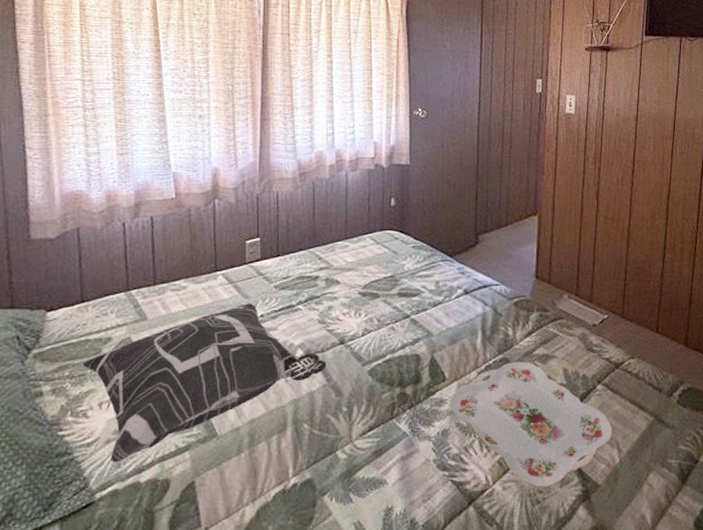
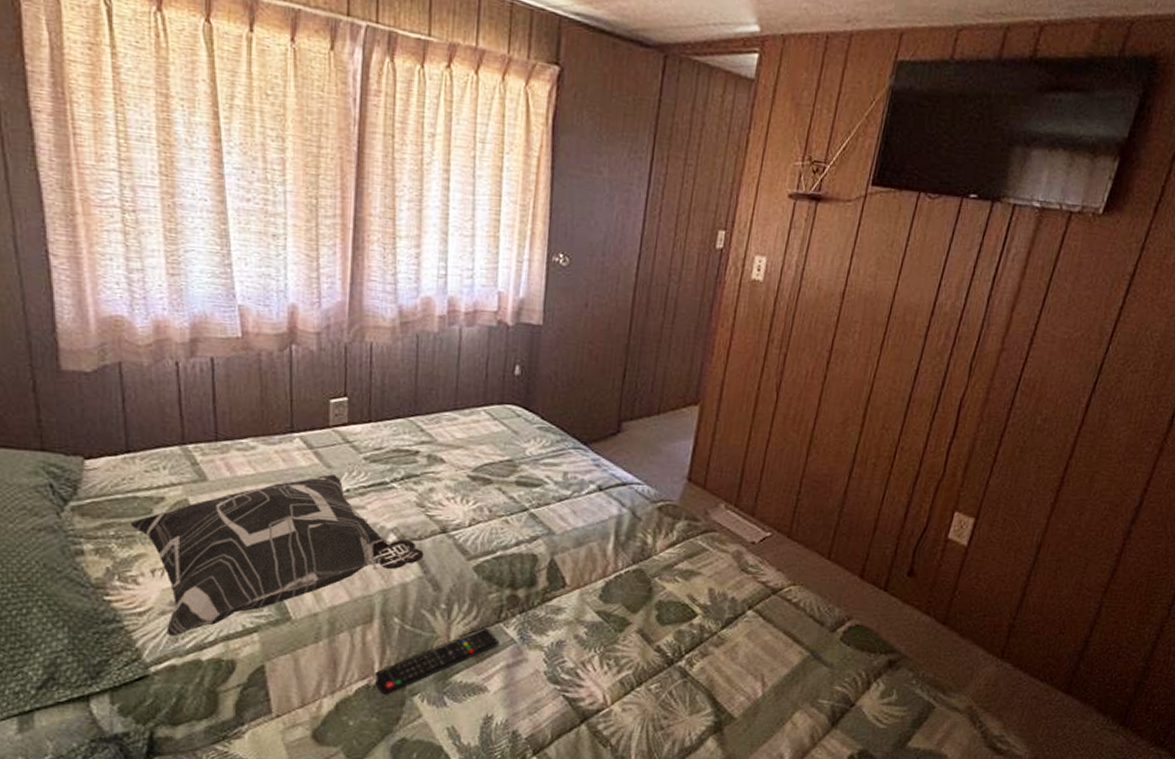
remote control: none [289,424,394,498] -> present [374,627,500,695]
serving tray: present [450,361,613,488] -> none [569,574,759,714]

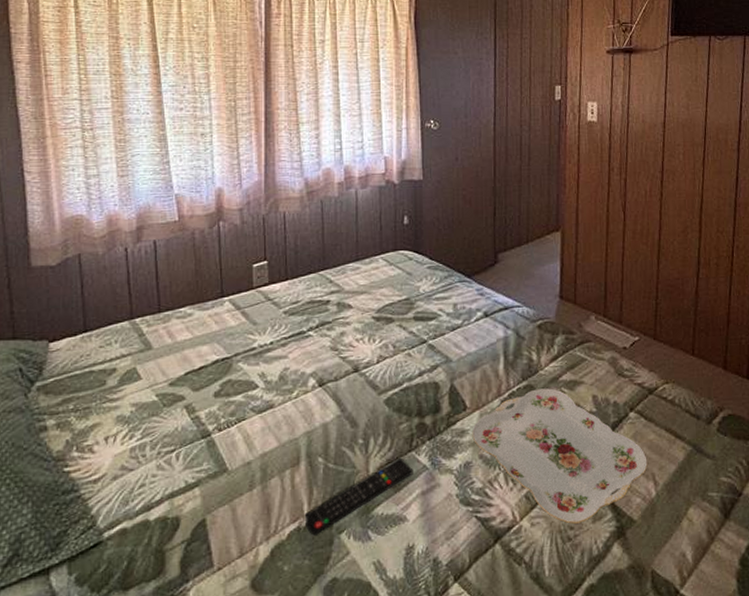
decorative pillow: present [130,474,424,636] -> none [87,330,340,499]
serving tray: none [569,574,759,714] -> present [472,388,648,524]

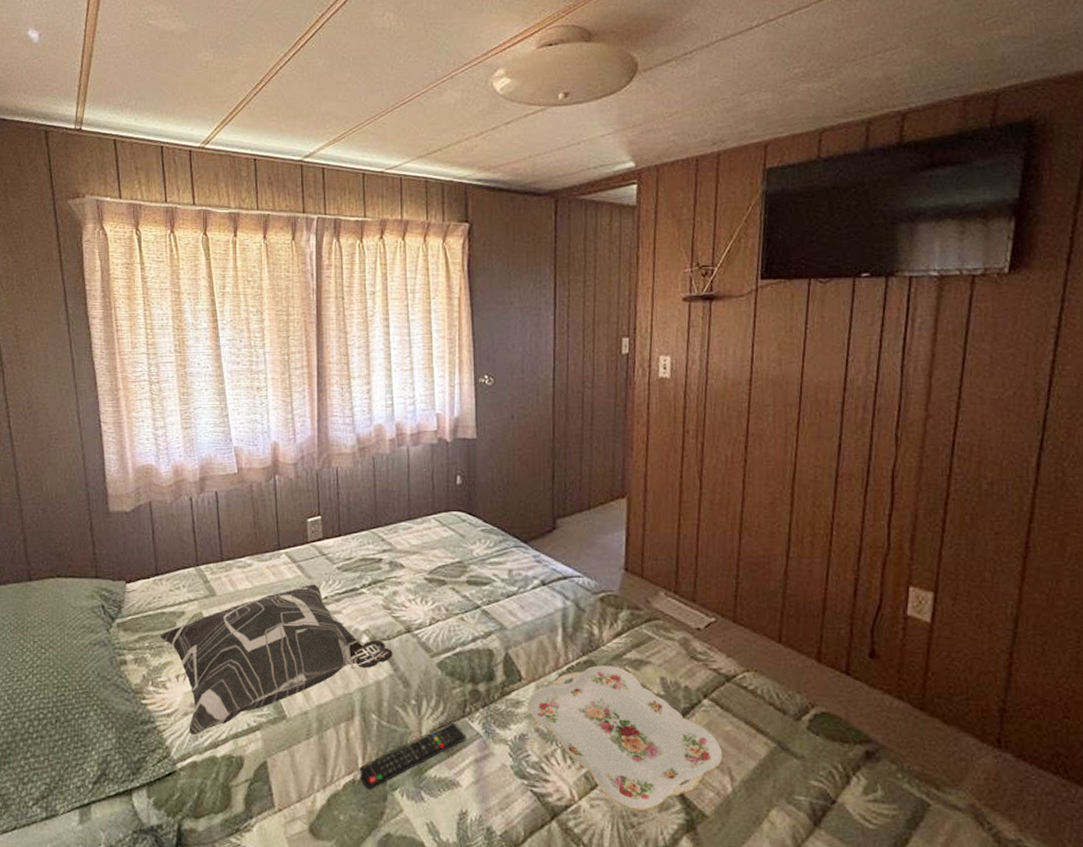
decorative pillow: none [87,330,340,499] -> present [160,584,393,735]

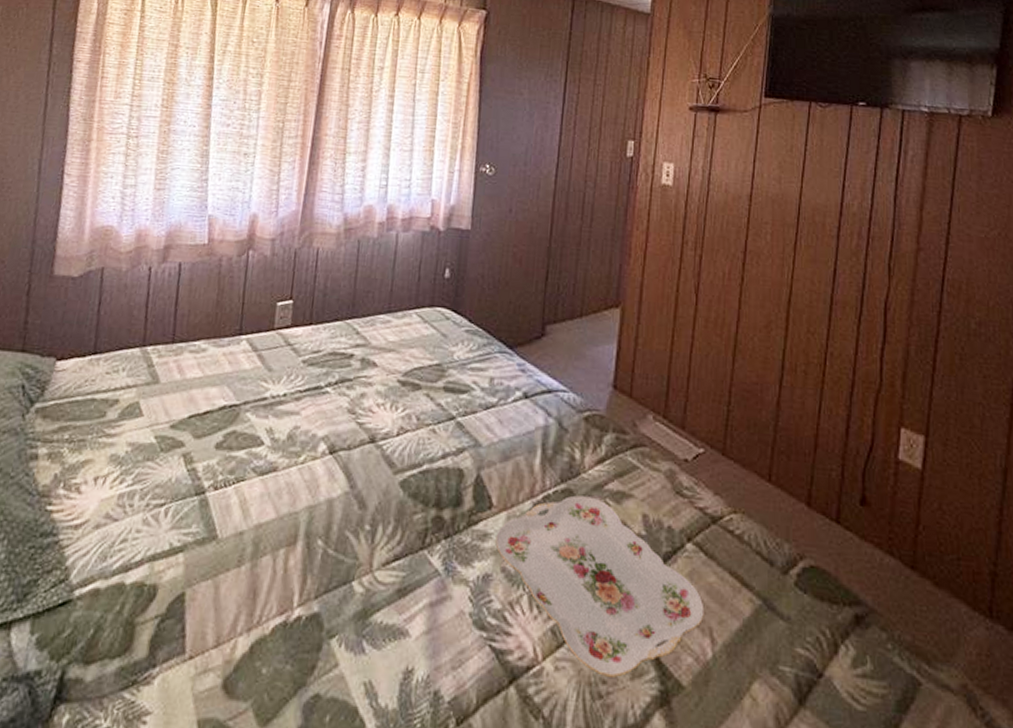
decorative pillow: present [160,584,393,735] -> none [84,378,352,554]
remote control: present [359,722,467,790] -> none [293,555,423,636]

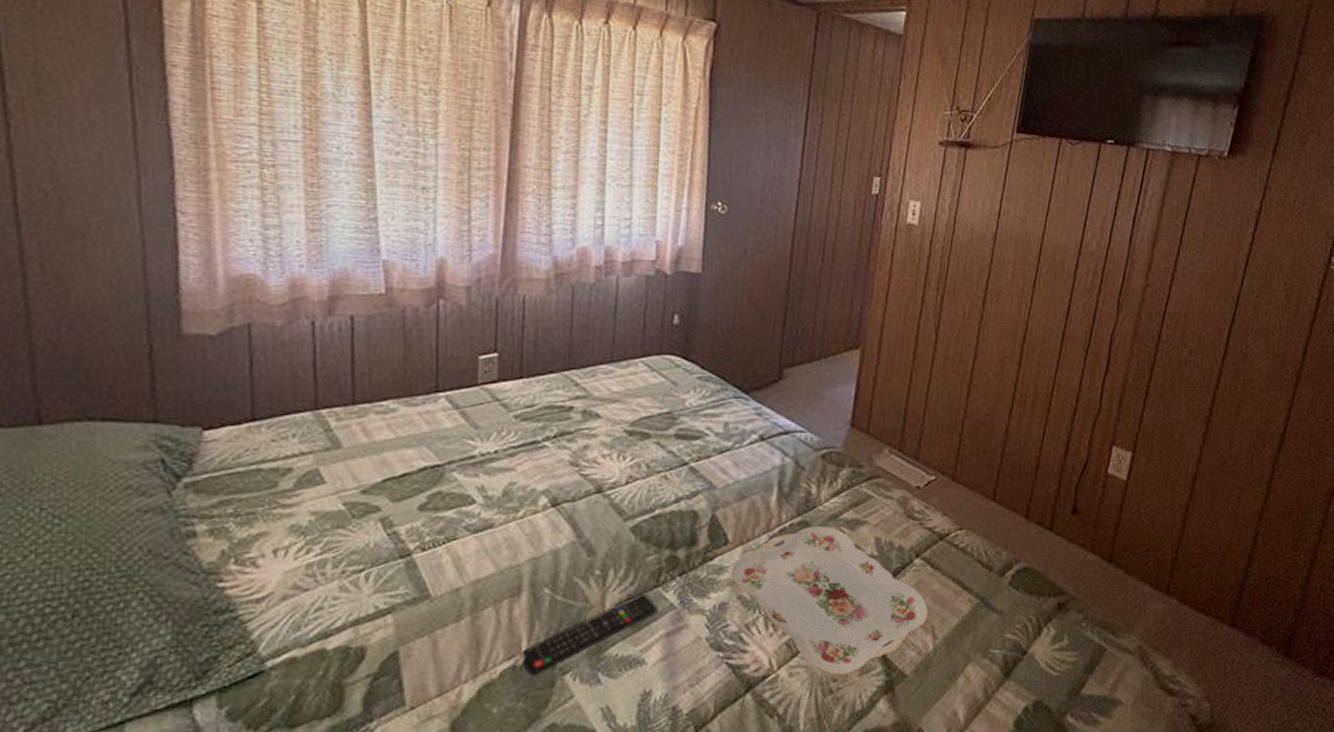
remote control: none [293,555,423,636] -> present [521,593,658,676]

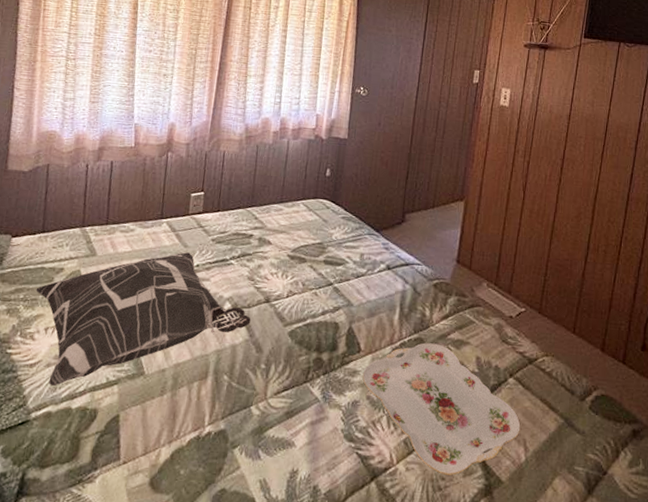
decorative pillow: none [252,435,578,624] -> present [36,252,251,386]
remote control: present [521,593,658,676] -> none [204,386,306,446]

